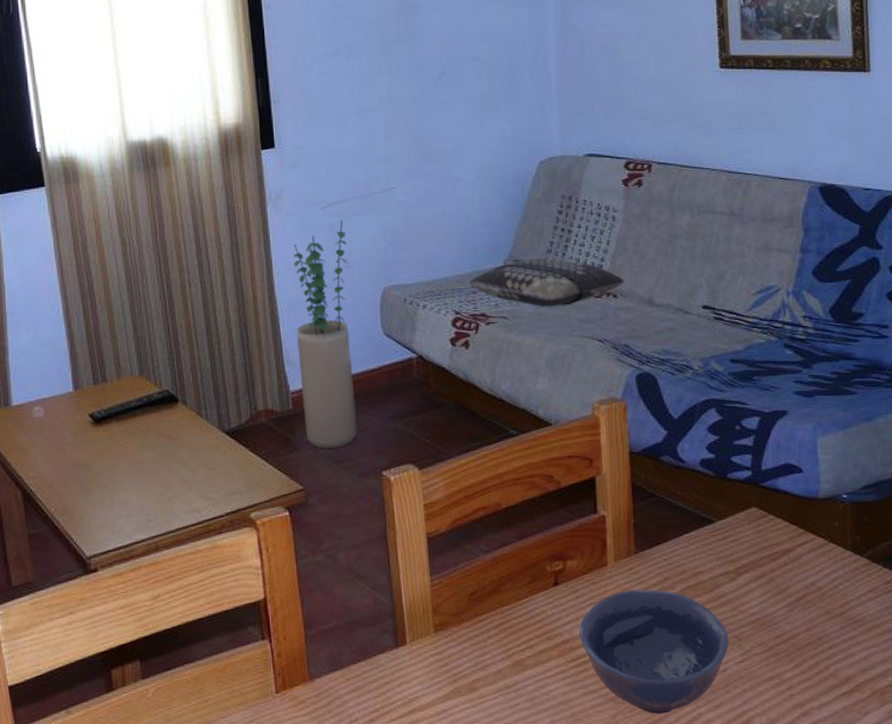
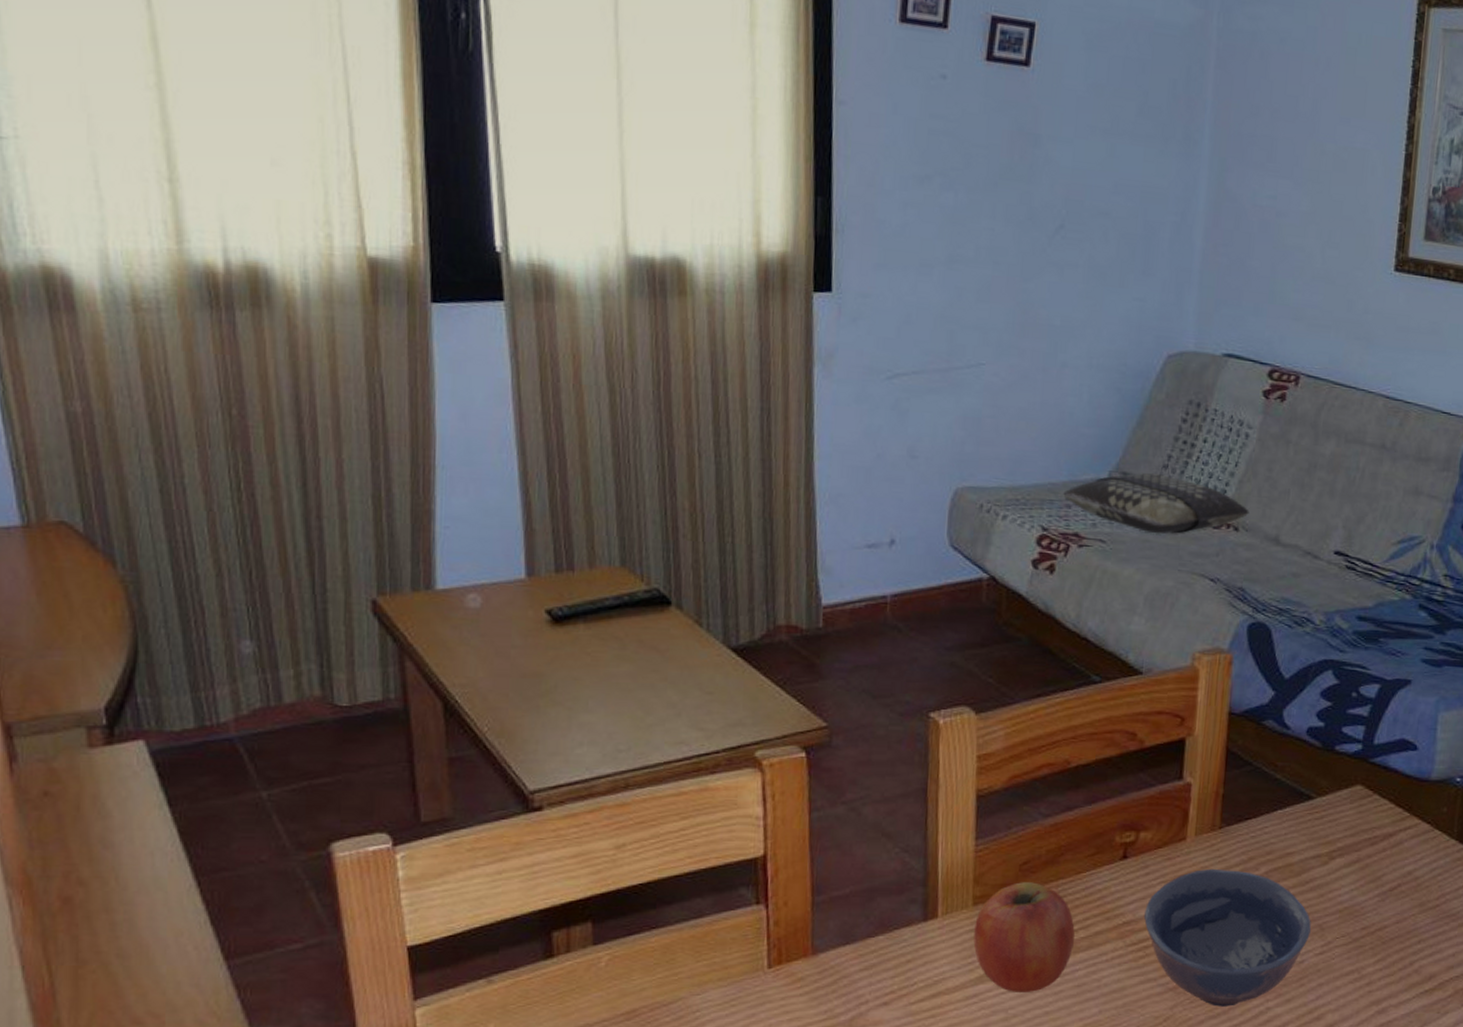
vase: present [293,220,357,449] -> none [837,397,914,681]
fruit: none [437,610,522,707] -> present [973,882,1075,992]

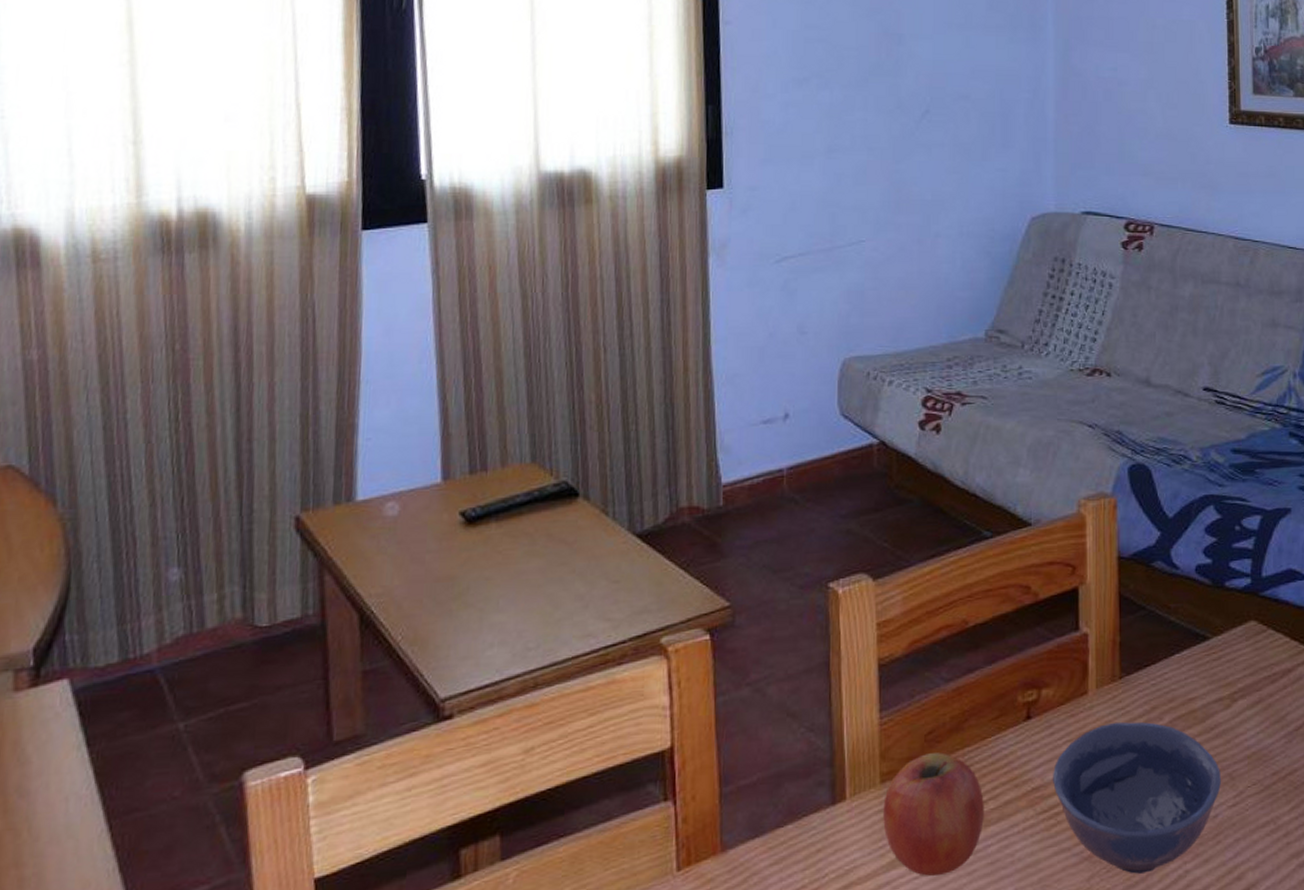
cushion: present [1063,472,1249,534] -> none [944,328,1119,386]

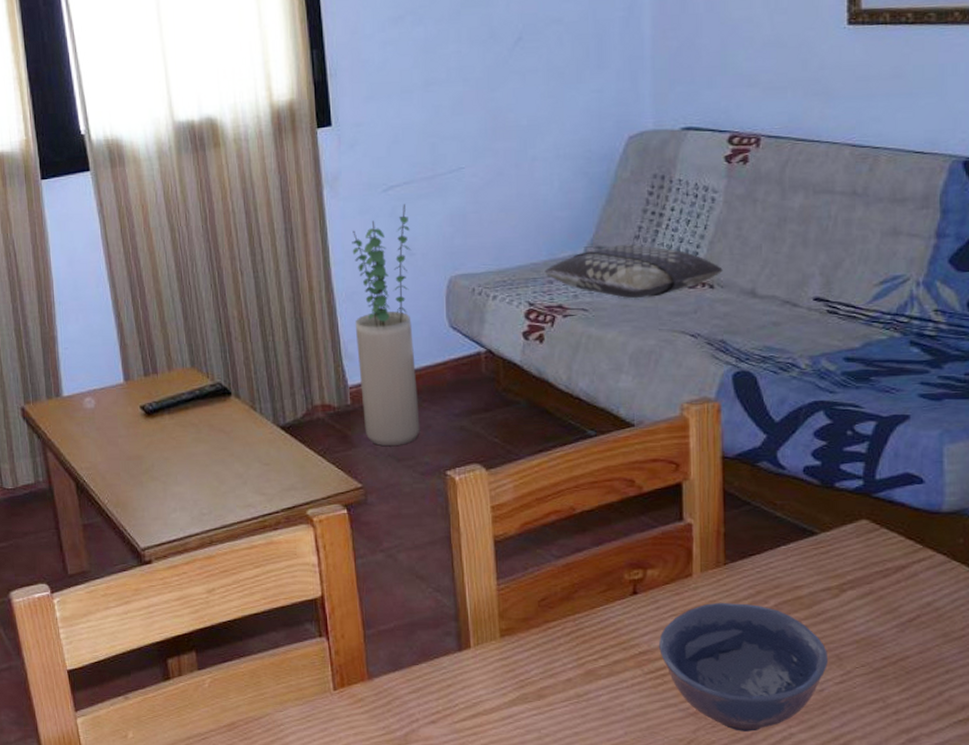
vase: none [734,277,804,556] -> present [352,204,420,447]
fruit: present [883,752,984,876] -> none [504,616,595,714]
cushion: none [944,328,1119,386] -> present [545,244,723,299]

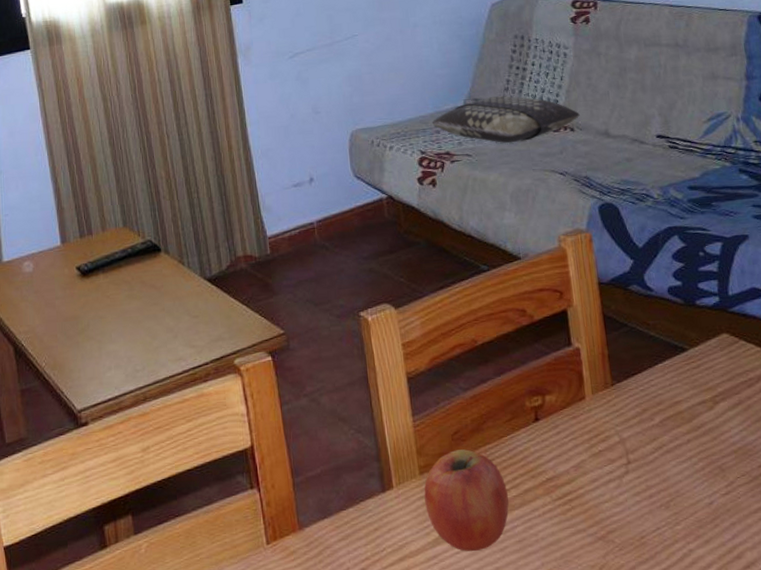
vase: present [352,204,420,447] -> none [264,68,334,292]
fruit: none [504,616,595,714] -> present [424,449,509,551]
bowl: present [658,602,828,732] -> none [562,422,713,552]

